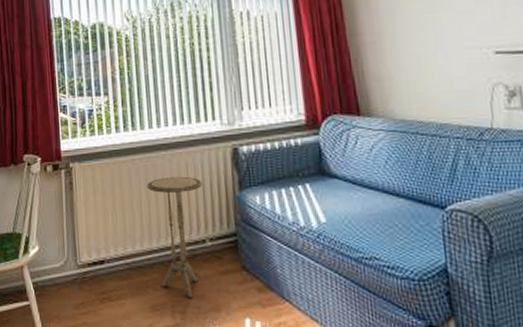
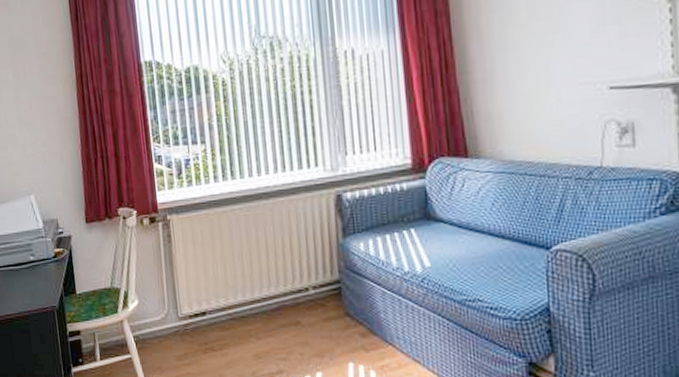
side table: present [146,176,203,299] -> none [247,225,305,346]

